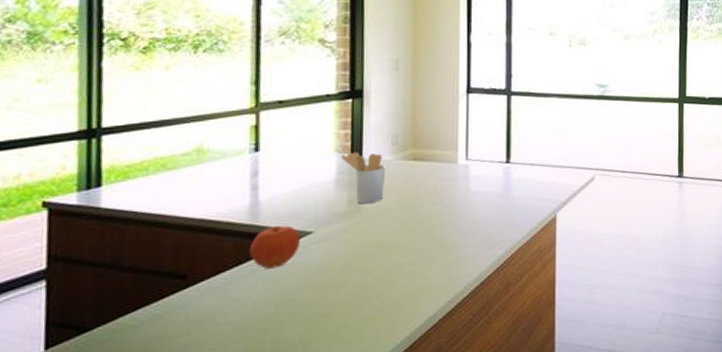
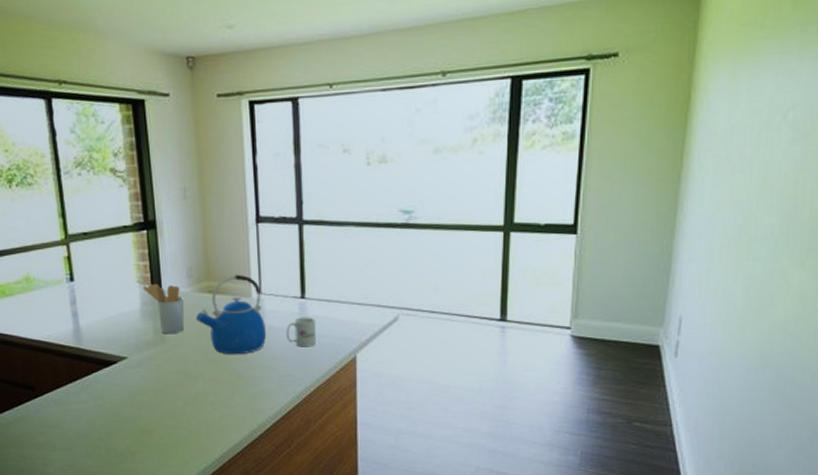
fruit: present [250,225,300,269] -> none [79,350,118,387]
kettle: none [397,141,471,222] -> present [196,274,267,355]
mug: none [490,180,519,210] -> present [286,317,316,347]

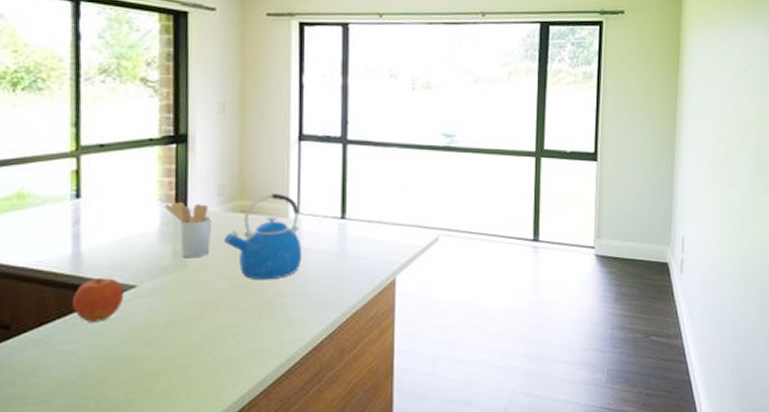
fruit: none [79,350,118,387] -> present [73,278,124,322]
mug: present [286,317,316,347] -> none [323,238,355,270]

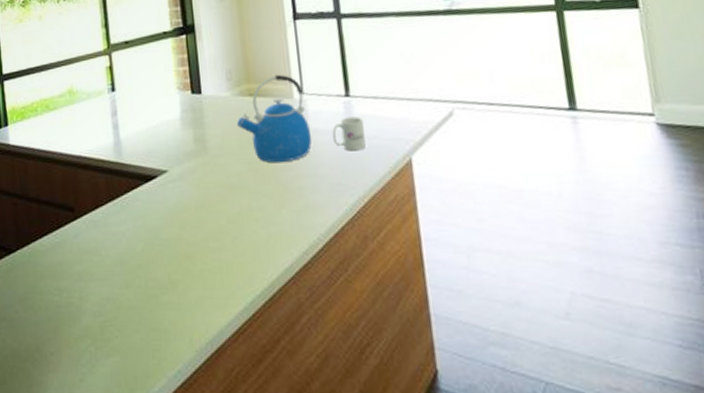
fruit: present [73,278,124,322] -> none [118,163,158,206]
utensil holder: present [165,201,212,259] -> none [183,88,226,143]
mug: none [323,238,355,270] -> present [332,116,366,151]

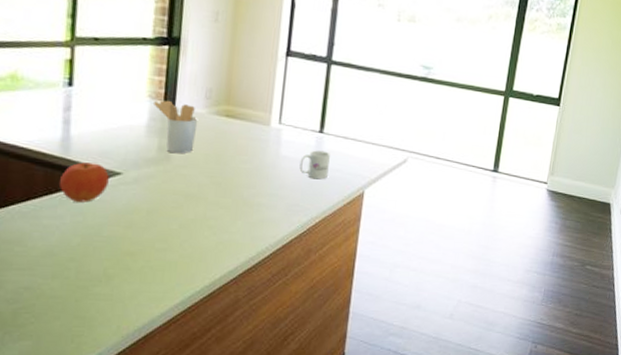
fruit: none [118,163,158,206] -> present [60,162,109,202]
utensil holder: none [183,88,226,143] -> present [154,100,198,154]
kettle: present [237,74,312,164] -> none [208,101,281,181]

